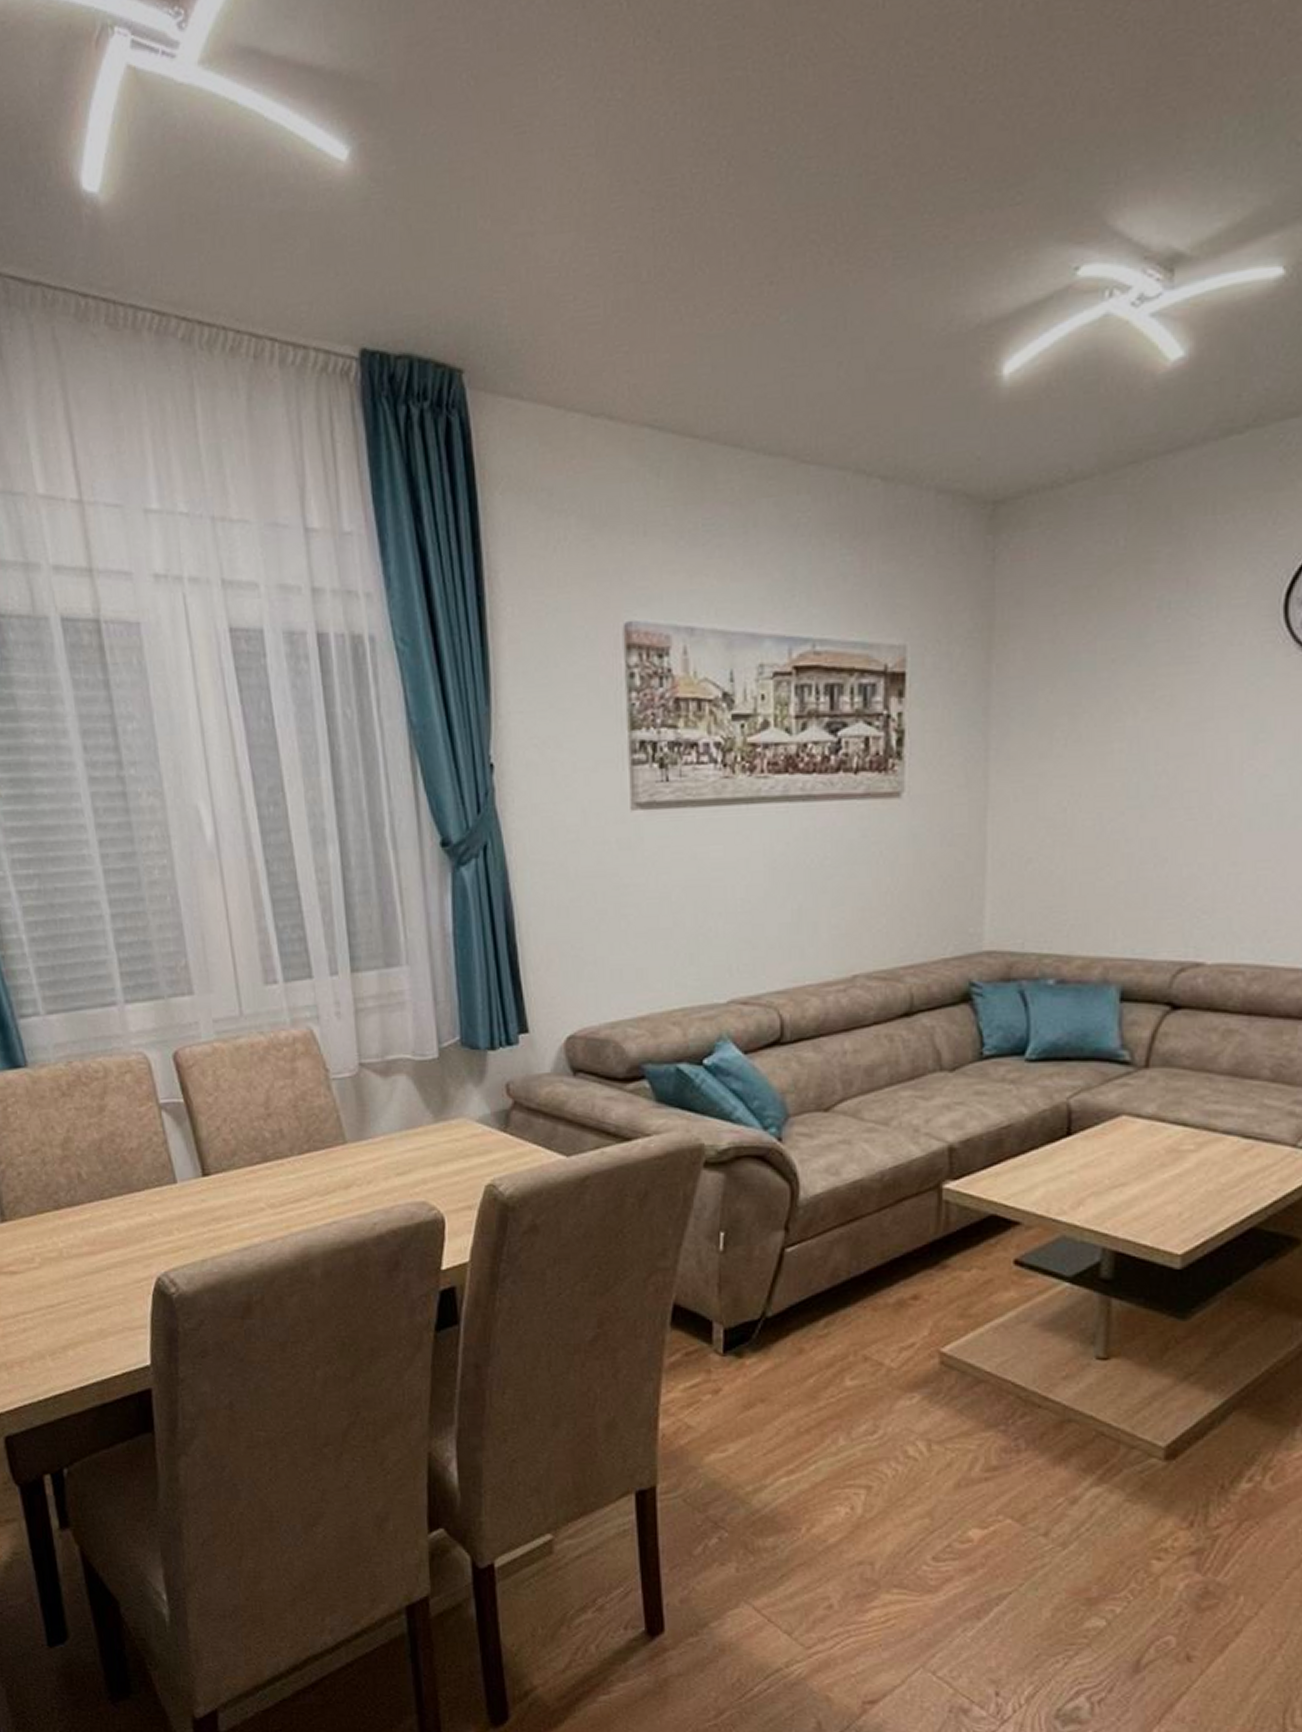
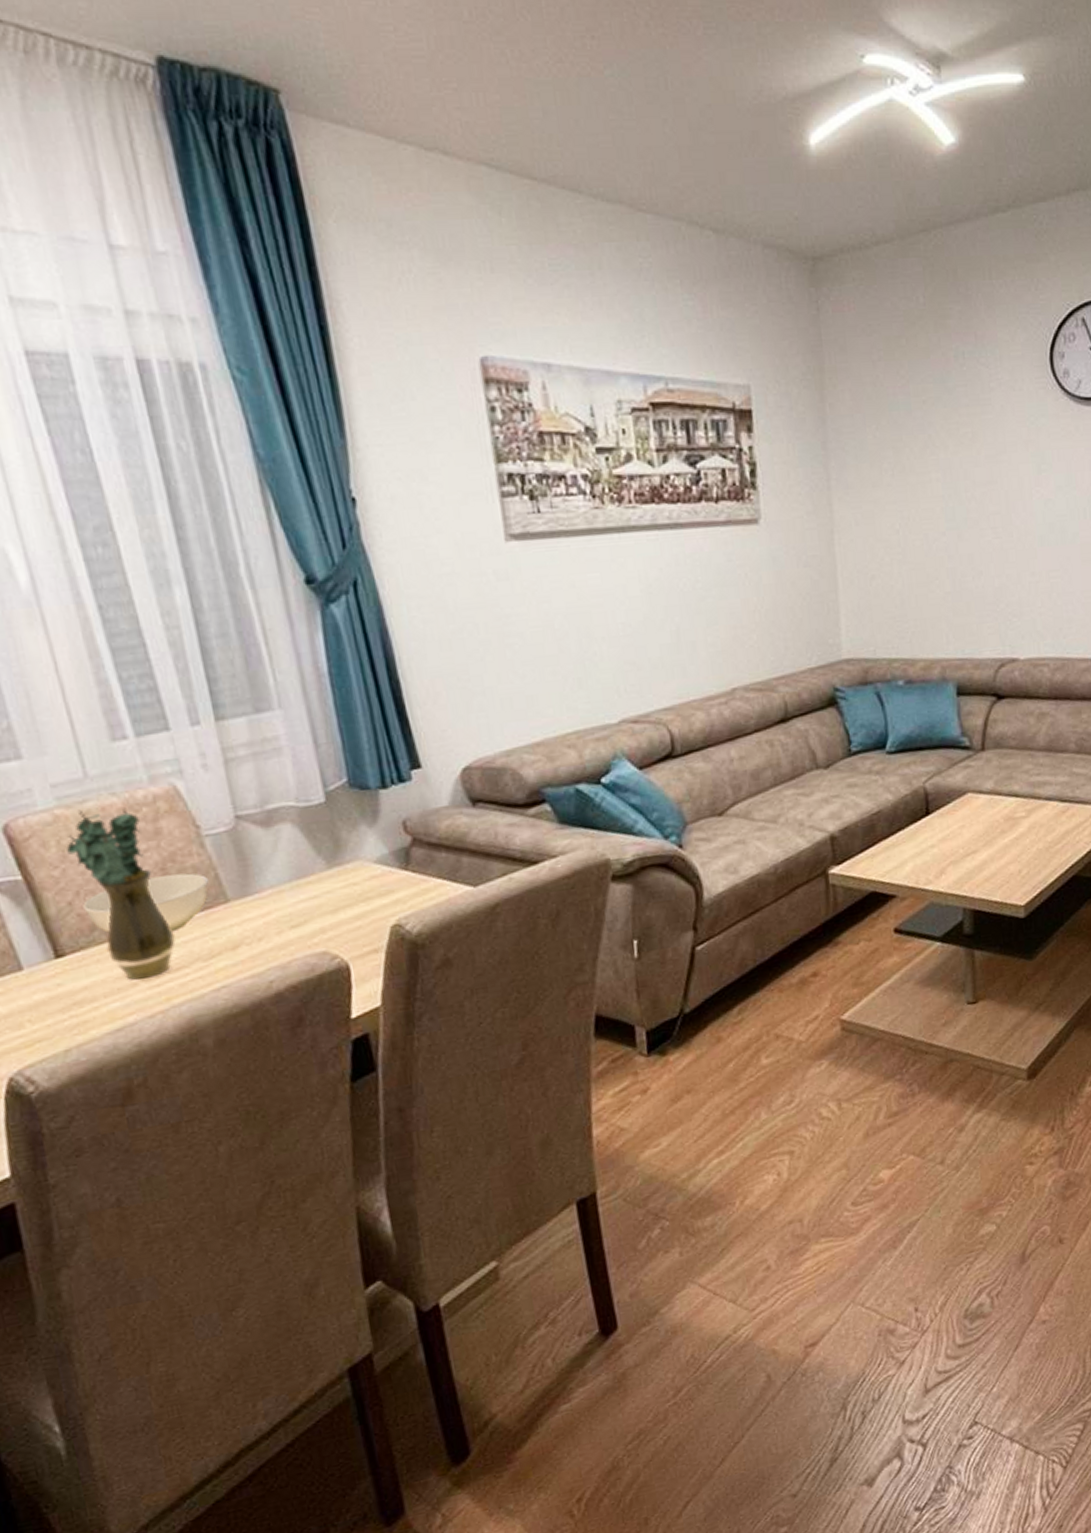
vase: none [220,1044,299,1205] -> present [66,808,176,980]
bowl: none [228,1112,332,1166] -> present [83,873,210,933]

